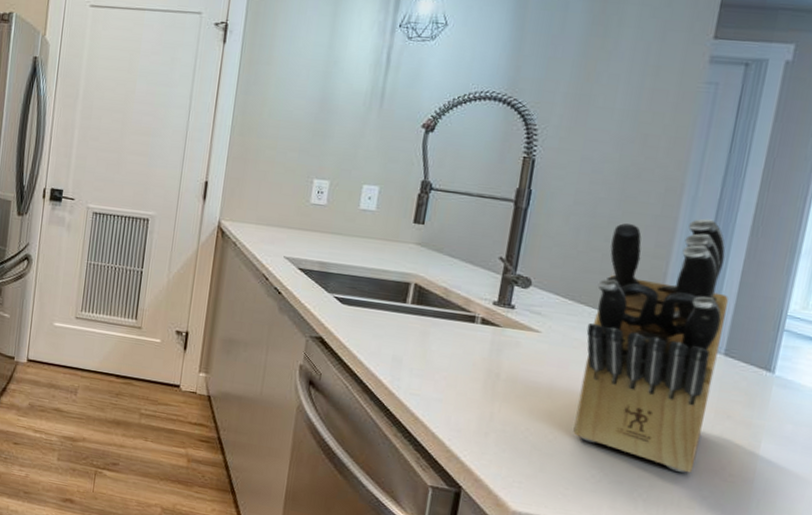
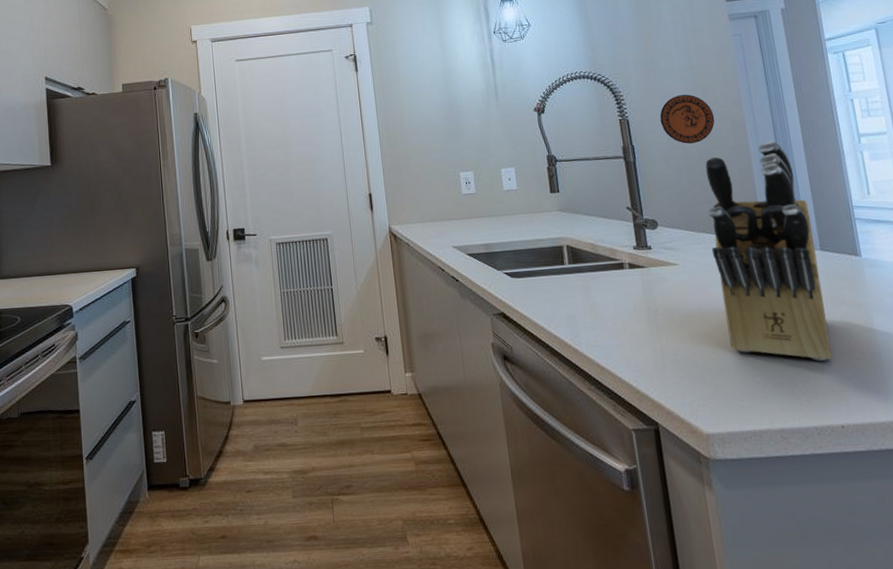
decorative plate: none [574,142,647,203] -> present [660,94,715,145]

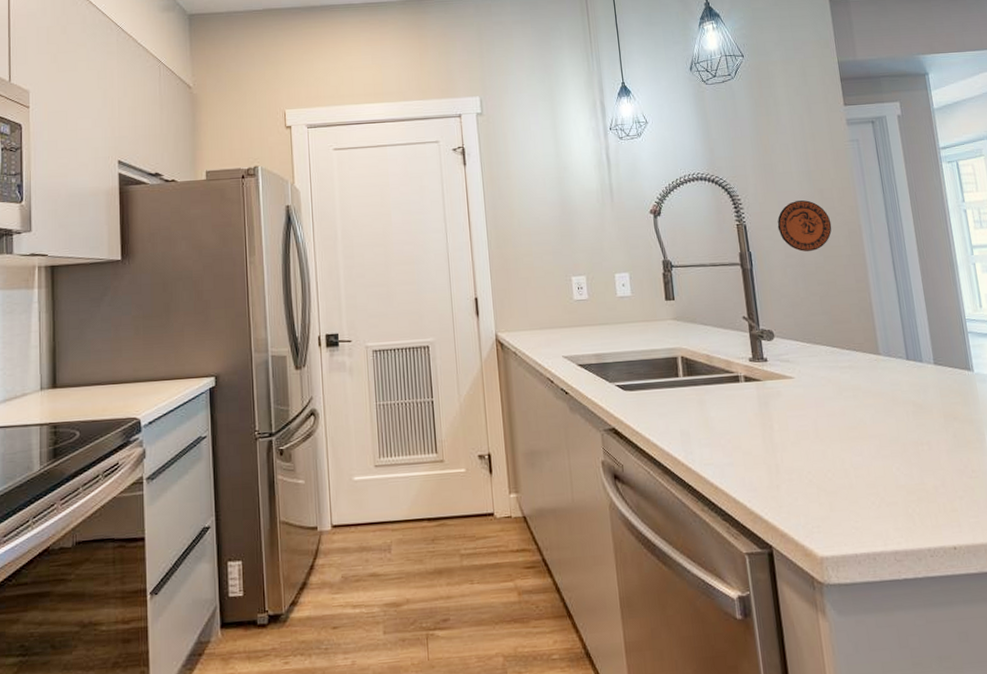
knife block: present [705,141,833,361] -> none [822,250,945,480]

